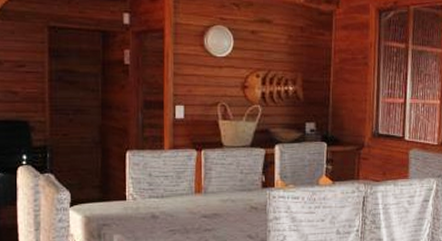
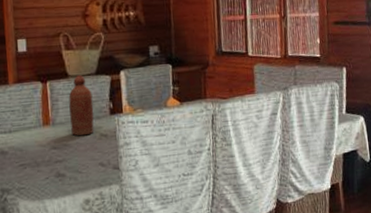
bottle: none [222,146,246,207] -> present [68,75,94,136]

